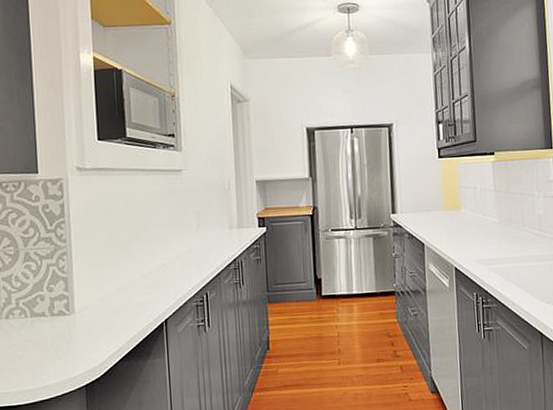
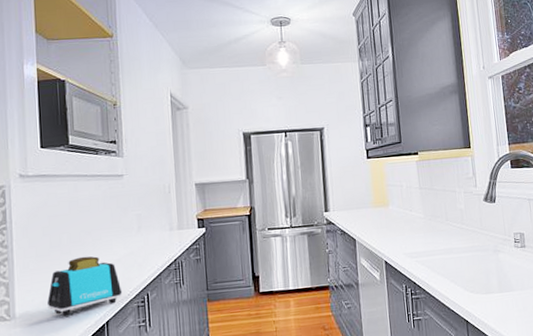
toaster: none [106,252,181,313] -> present [47,256,123,317]

